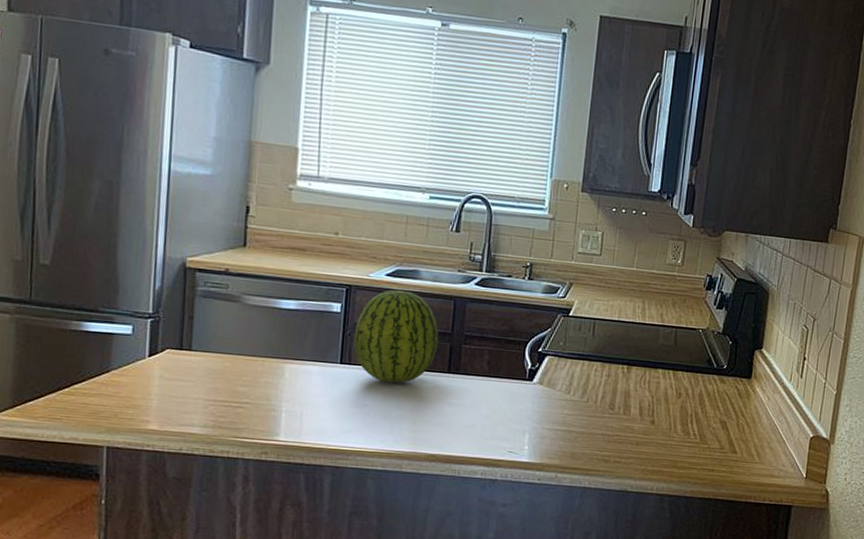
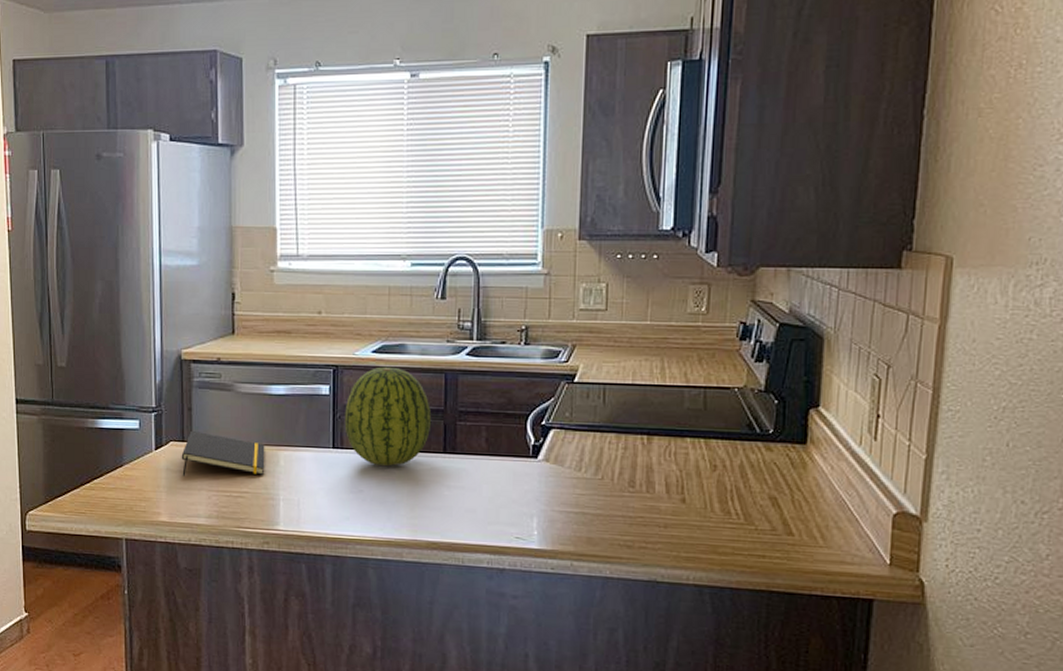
notepad: none [177,339,271,386] -> present [181,430,265,476]

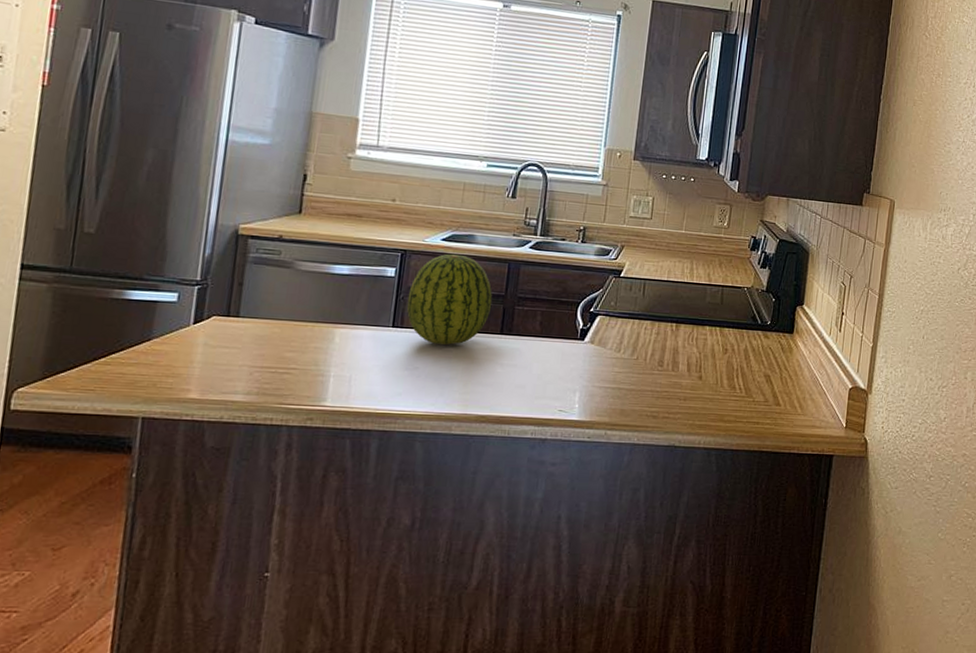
notepad: present [181,430,265,476] -> none [222,305,321,352]

